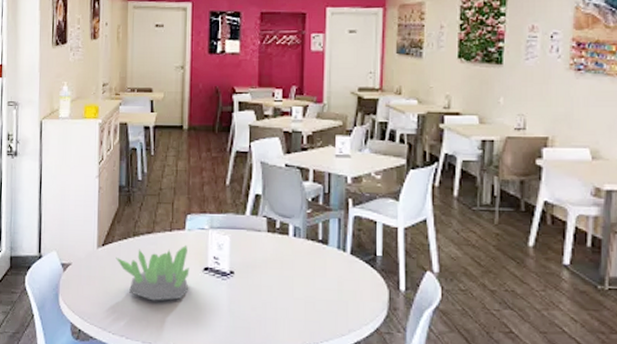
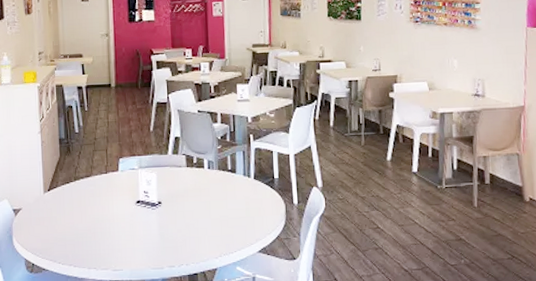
succulent plant: present [116,244,190,301] -> none [60,183,125,233]

